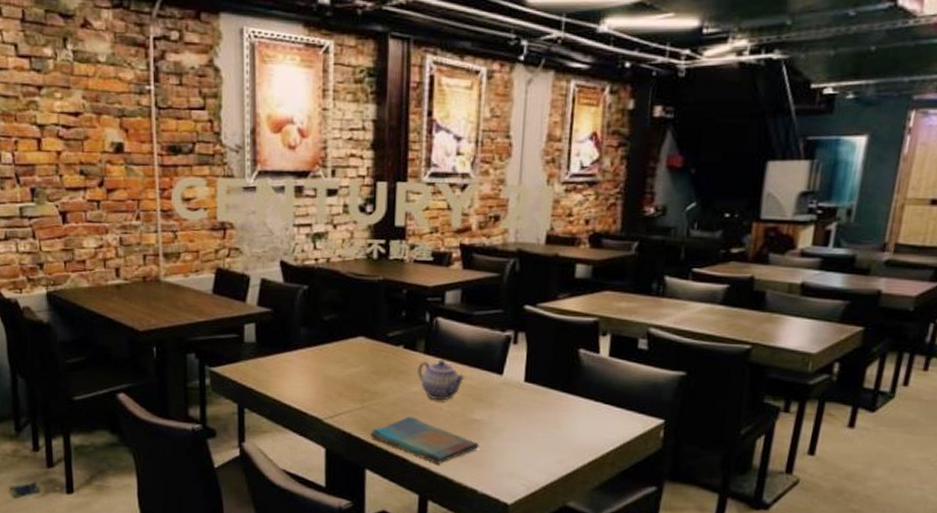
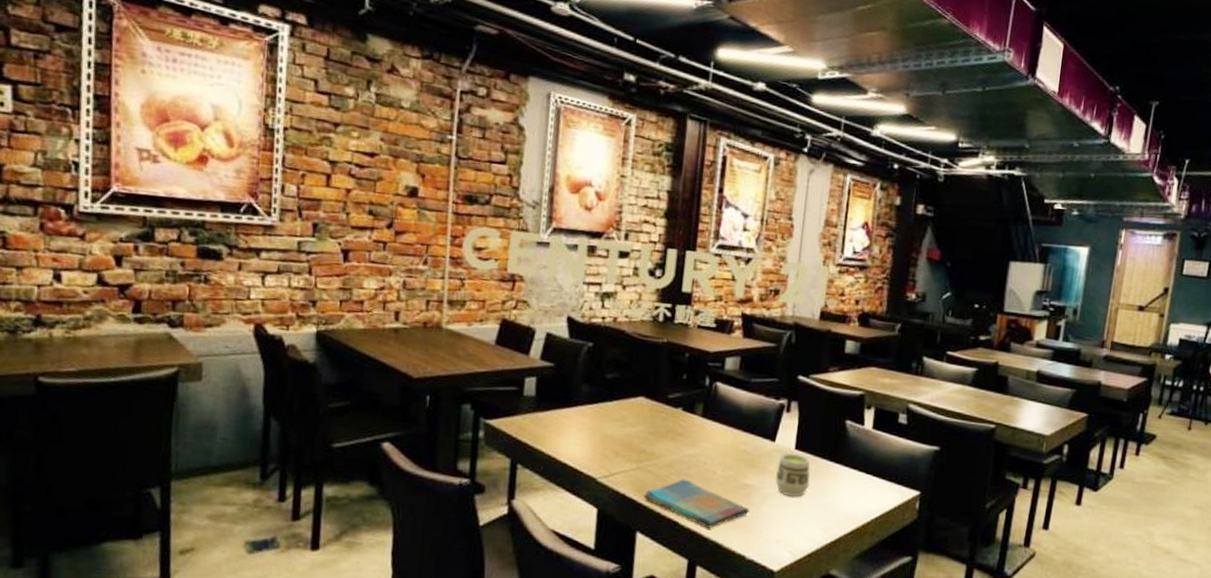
teapot: present [416,358,466,401] -> none [693,423,741,465]
cup: none [504,385,542,431] -> present [775,452,810,498]

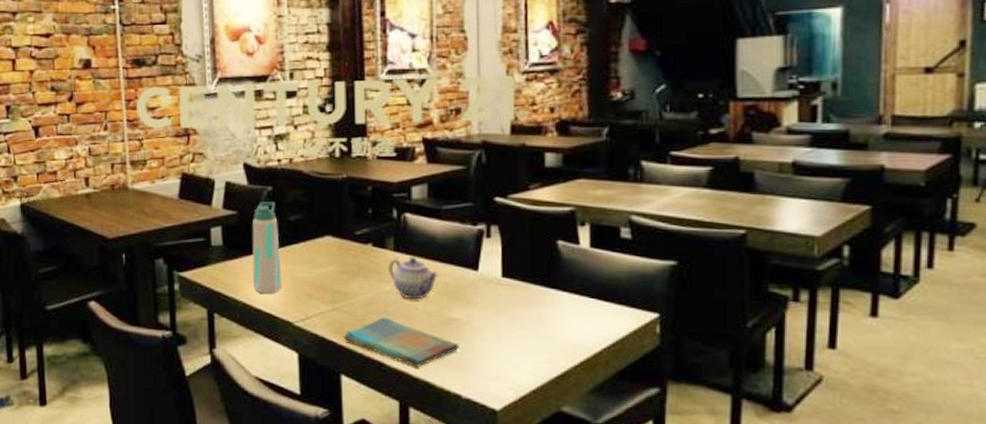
water bottle: none [561,357,595,449] -> present [251,202,282,294]
teapot: none [693,423,741,465] -> present [387,255,440,300]
cup: present [775,452,810,498] -> none [483,281,524,329]

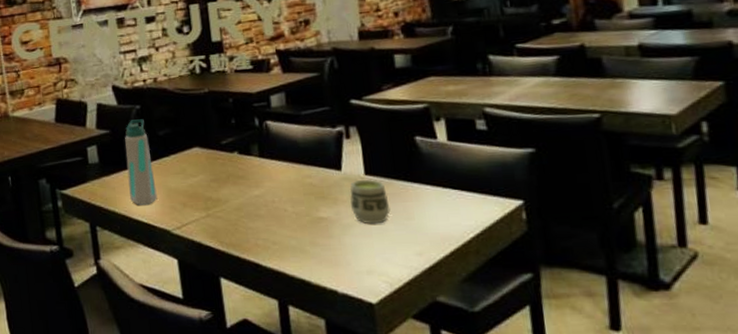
dish towel: present [343,317,459,367] -> none [218,220,331,266]
teapot: present [387,255,440,300] -> none [254,160,305,202]
cup: none [483,281,524,329] -> present [349,179,391,224]

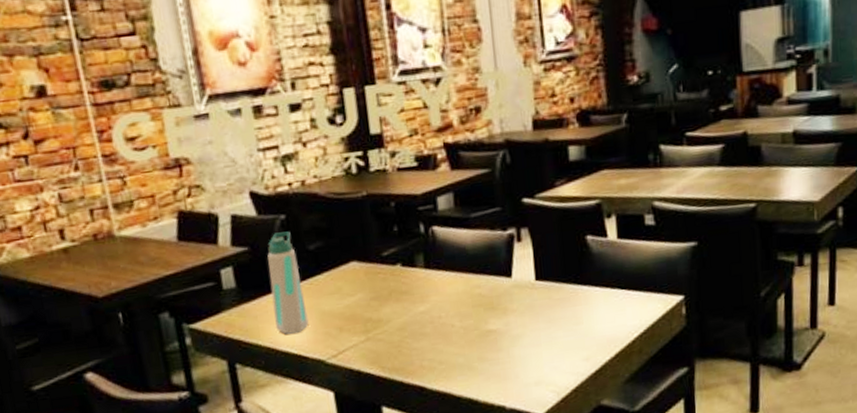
cup: present [349,179,391,224] -> none [519,284,560,333]

